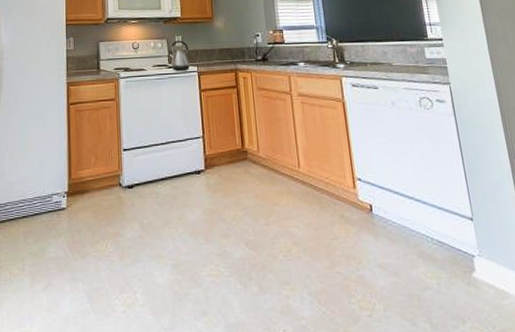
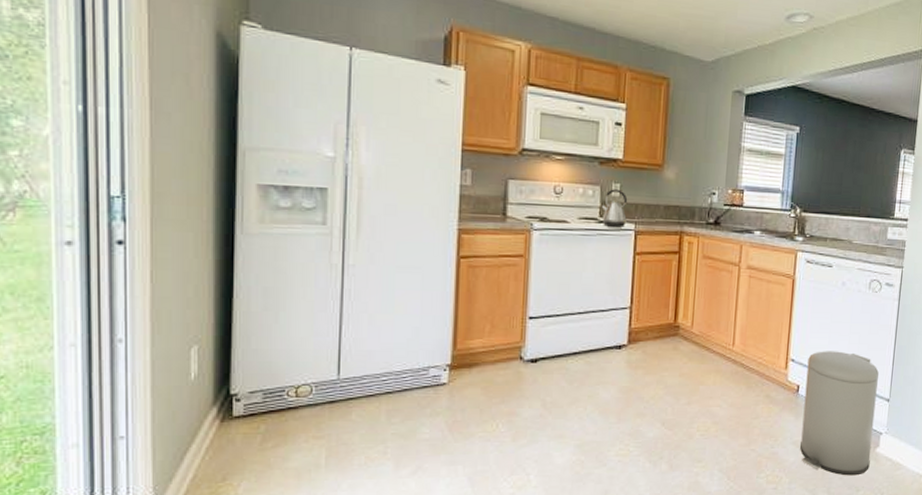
pedal bin: none [374,169,470,304] -> present [800,351,880,476]

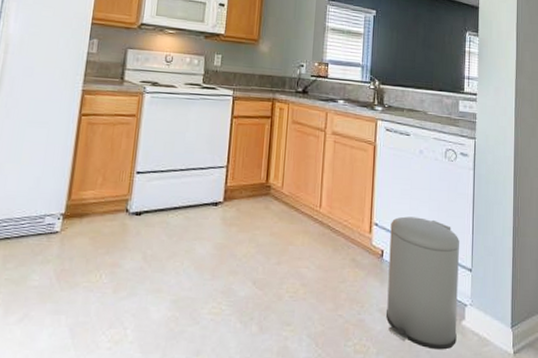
kettle: present [601,189,628,227] -> none [204,59,228,93]

